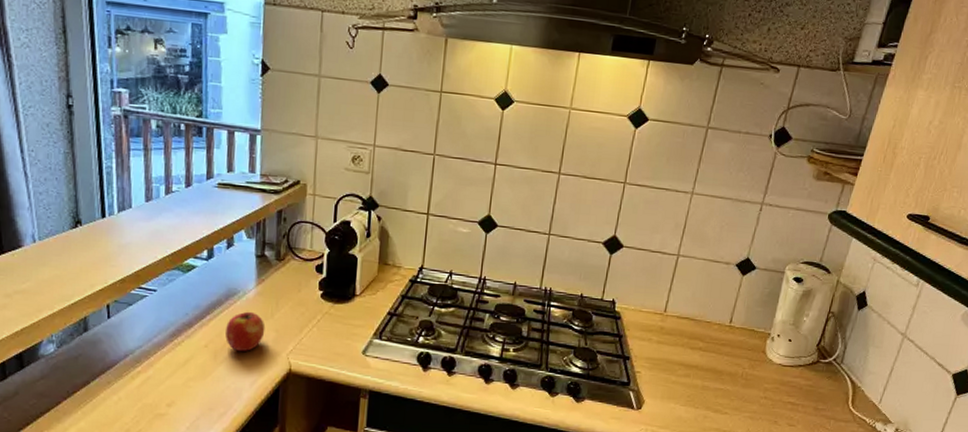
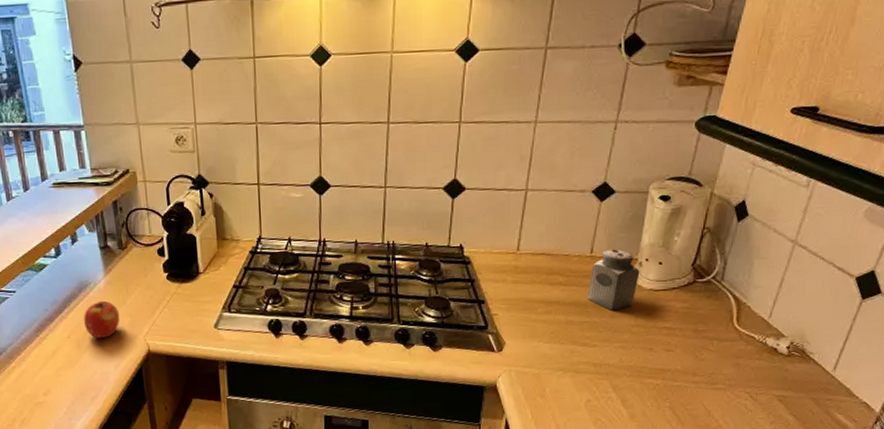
salt shaker: none [723,321,772,381] -> present [587,249,640,311]

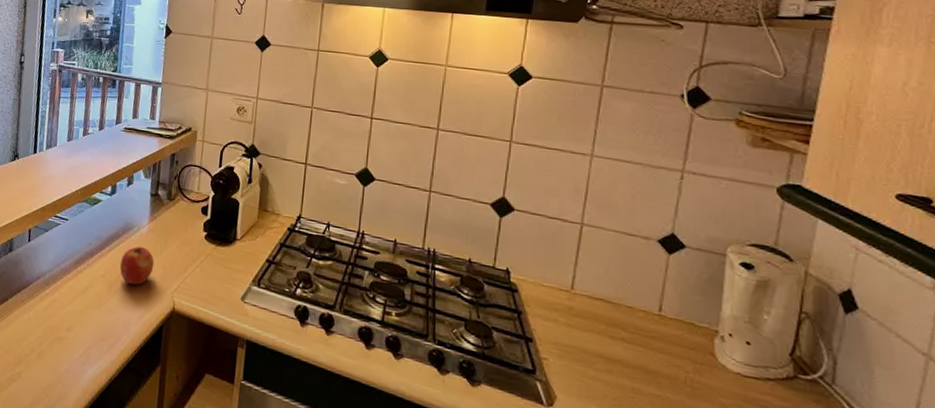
salt shaker: present [587,249,640,311] -> none [657,311,723,390]

